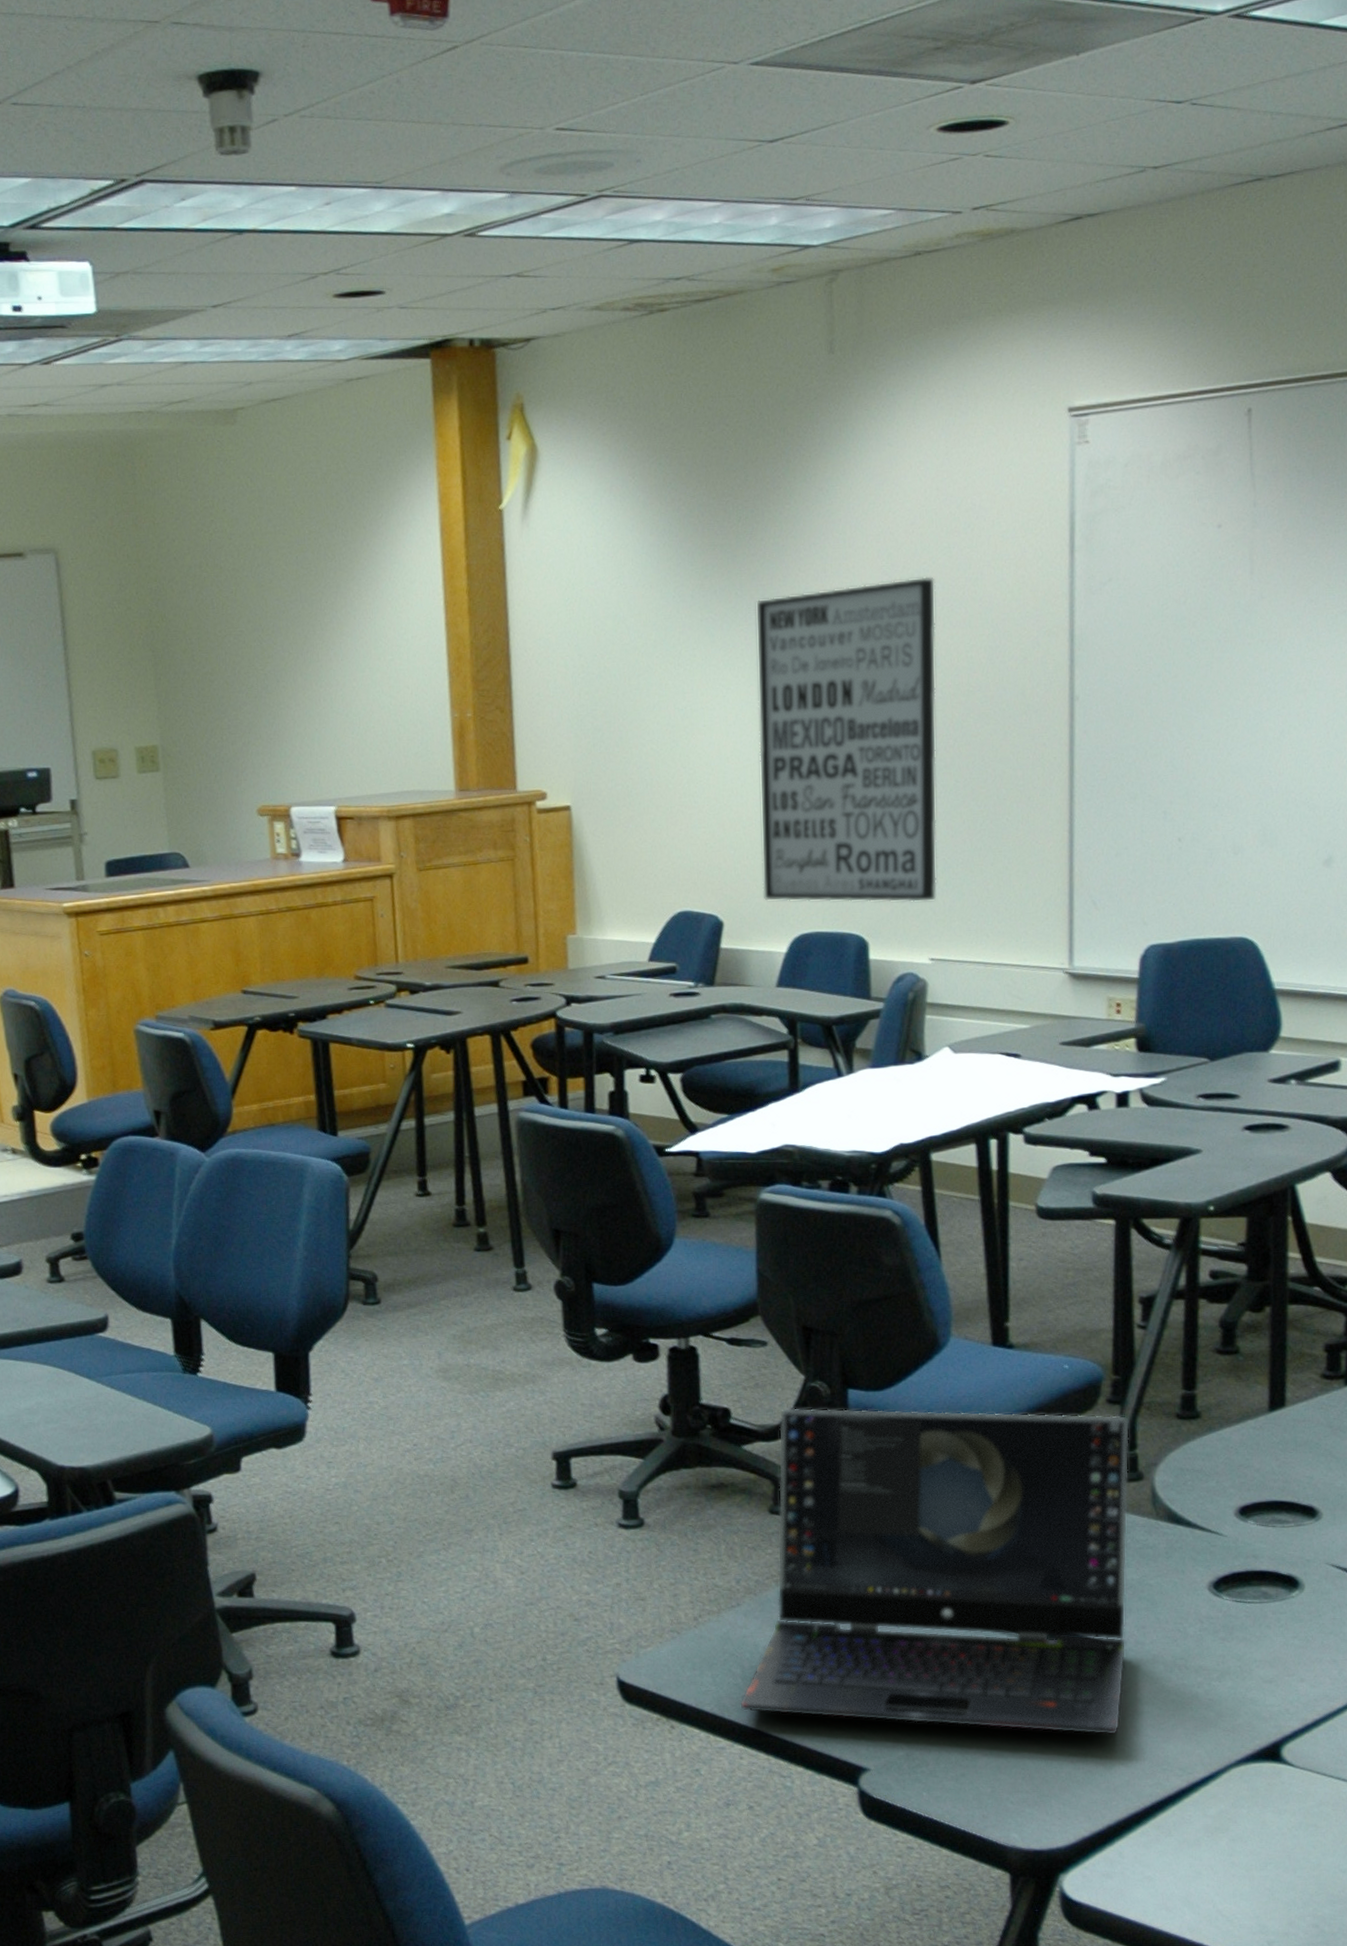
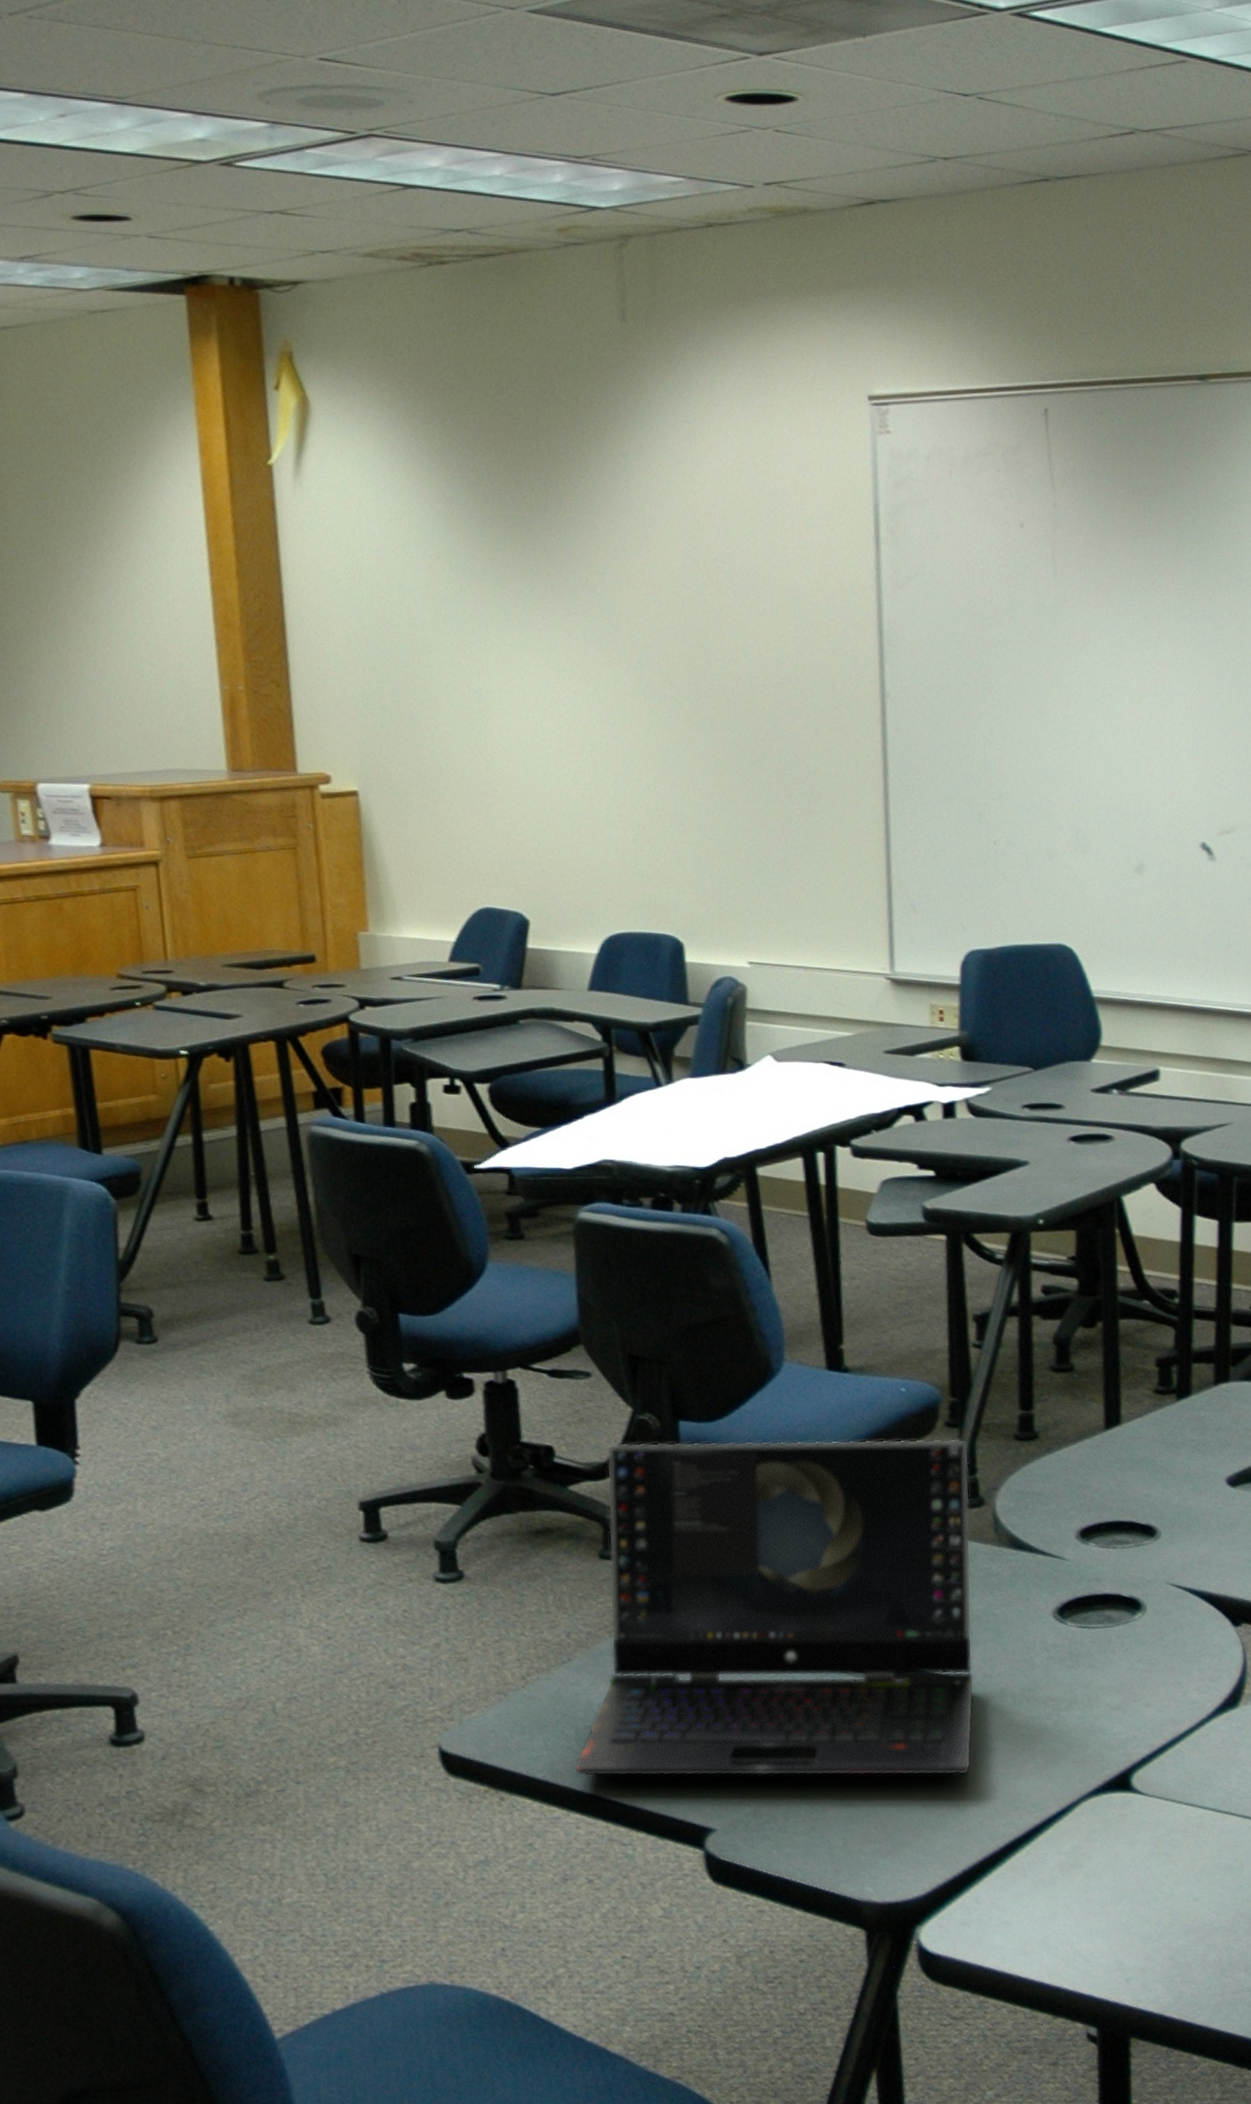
wall art: present [756,576,937,903] -> none [554,562,753,903]

